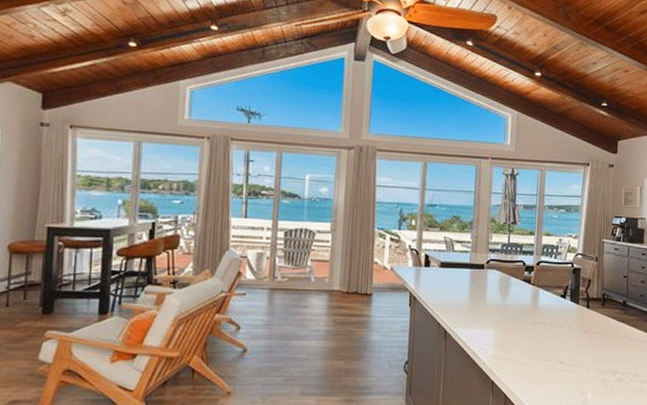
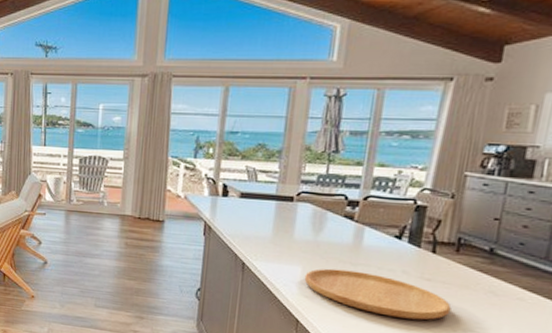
cutting board: none [496,329,603,368] -> present [304,268,452,320]

